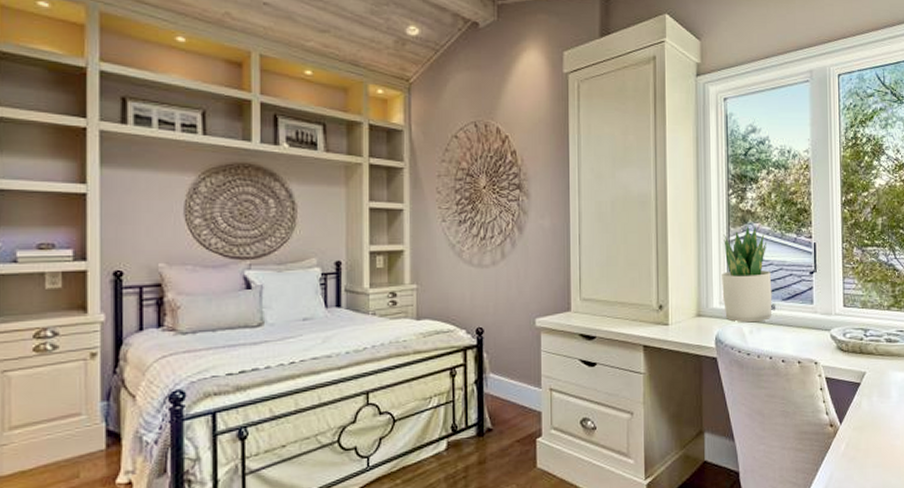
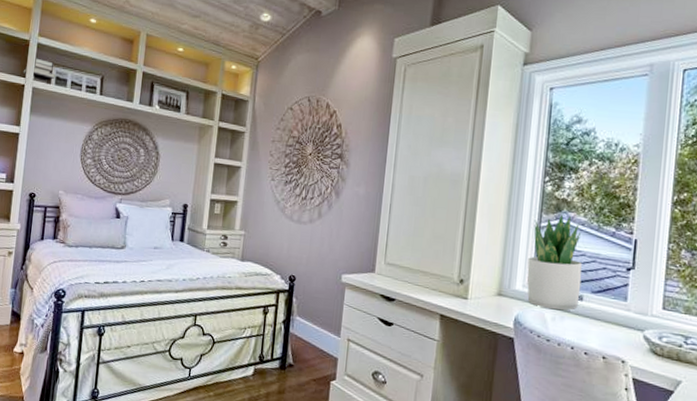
books: none [83,91,133,122] -> present [24,58,56,82]

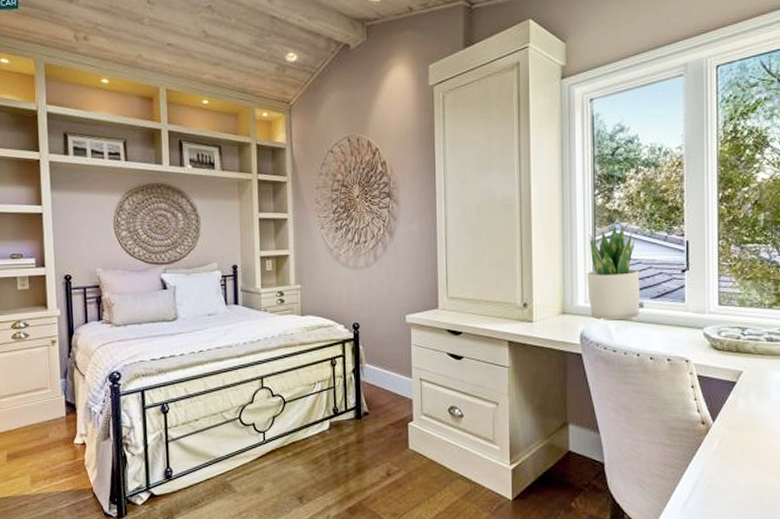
books: present [24,58,56,82] -> none [36,128,73,154]

